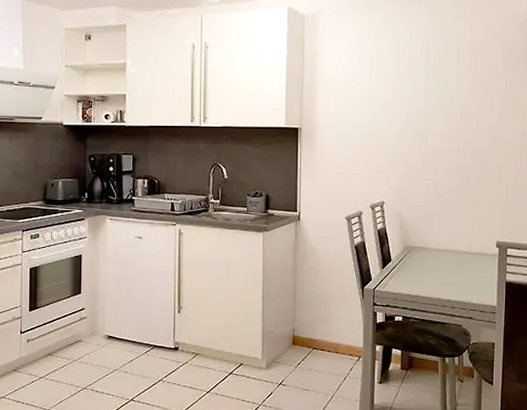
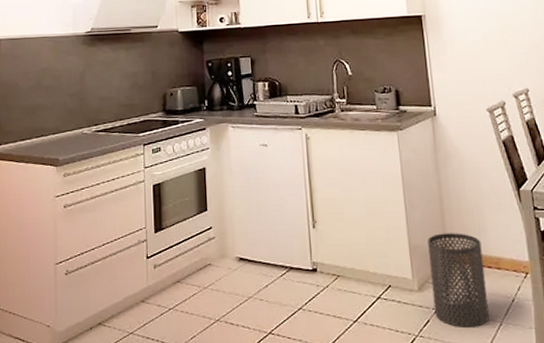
trash can: none [278,322,325,399] -> present [427,233,489,327]

